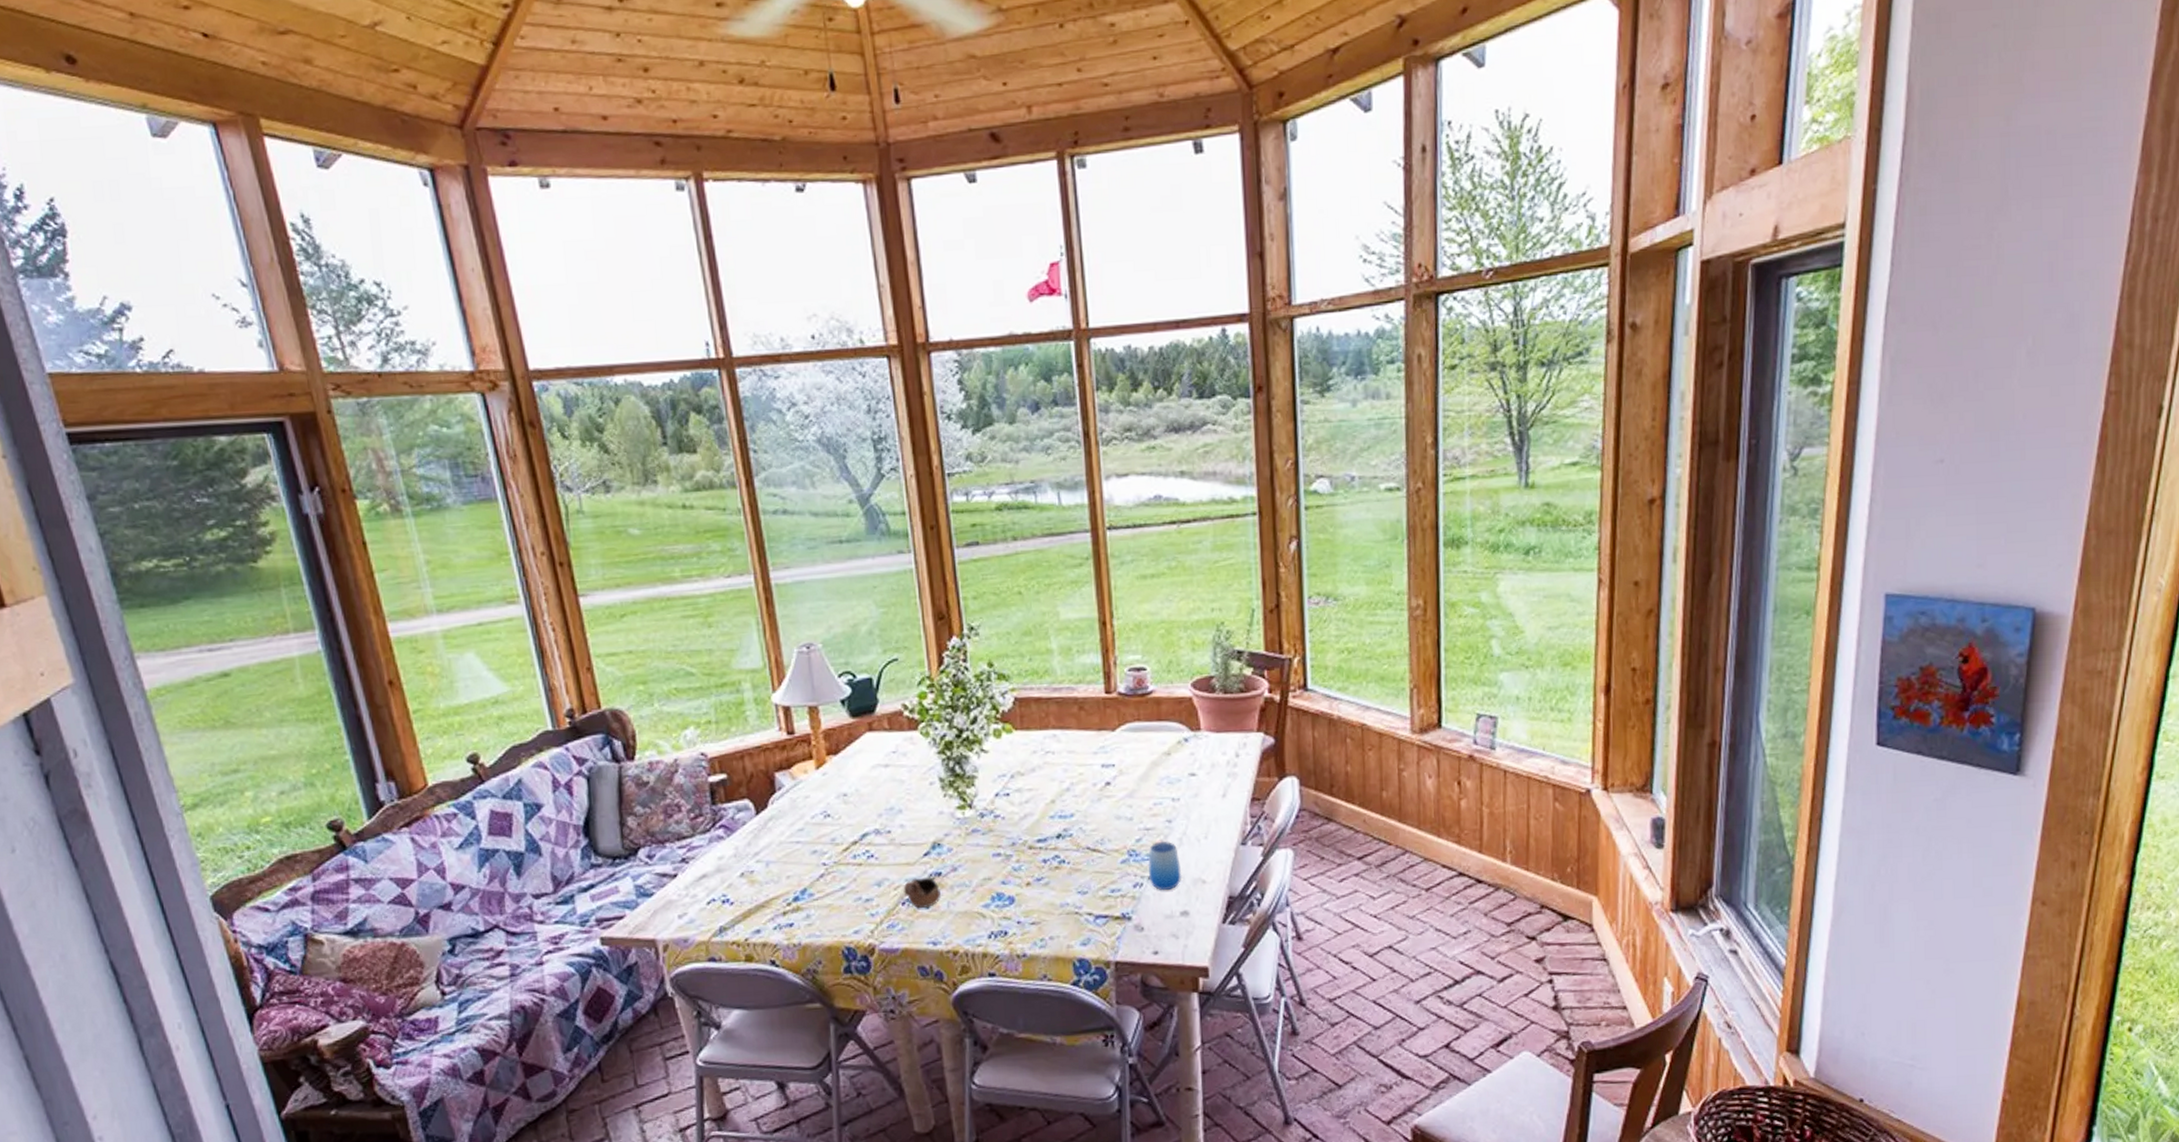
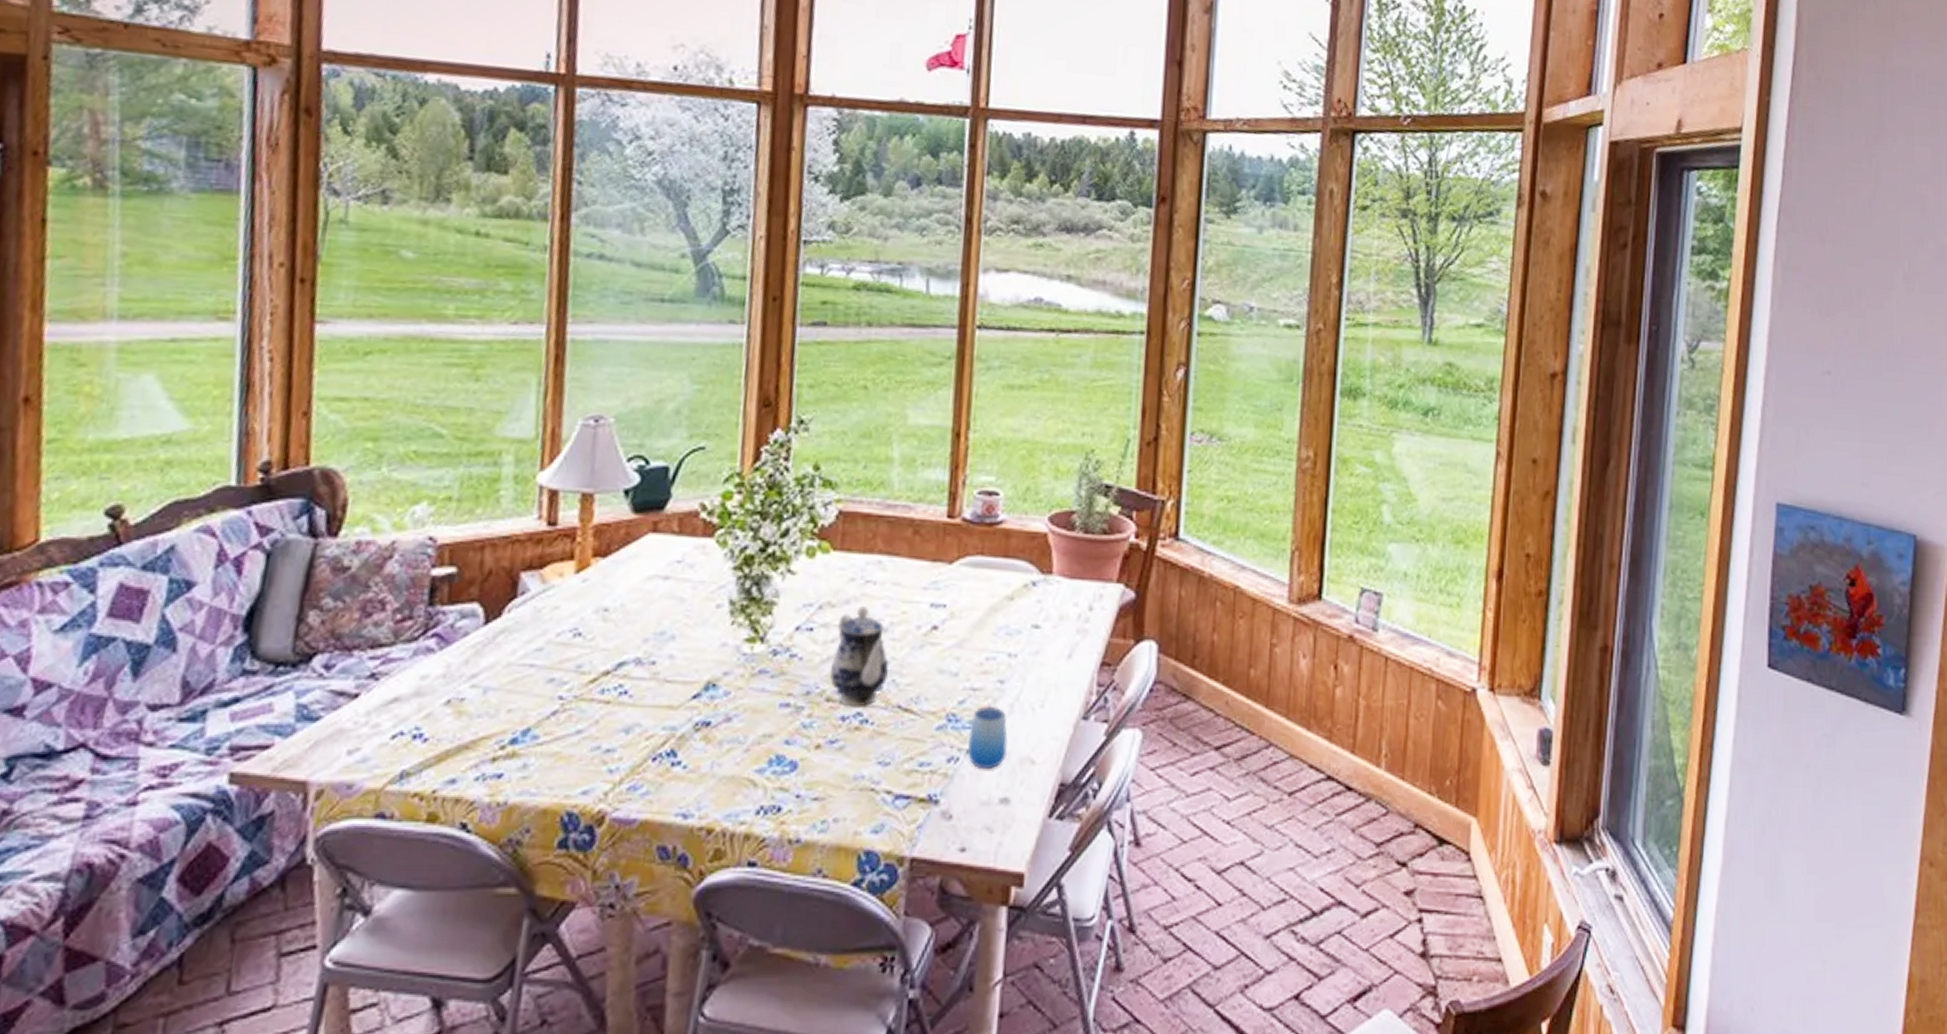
cup: present [903,877,941,909] -> none [657,726,705,768]
teapot: none [1028,772,1076,852] -> present [829,606,890,707]

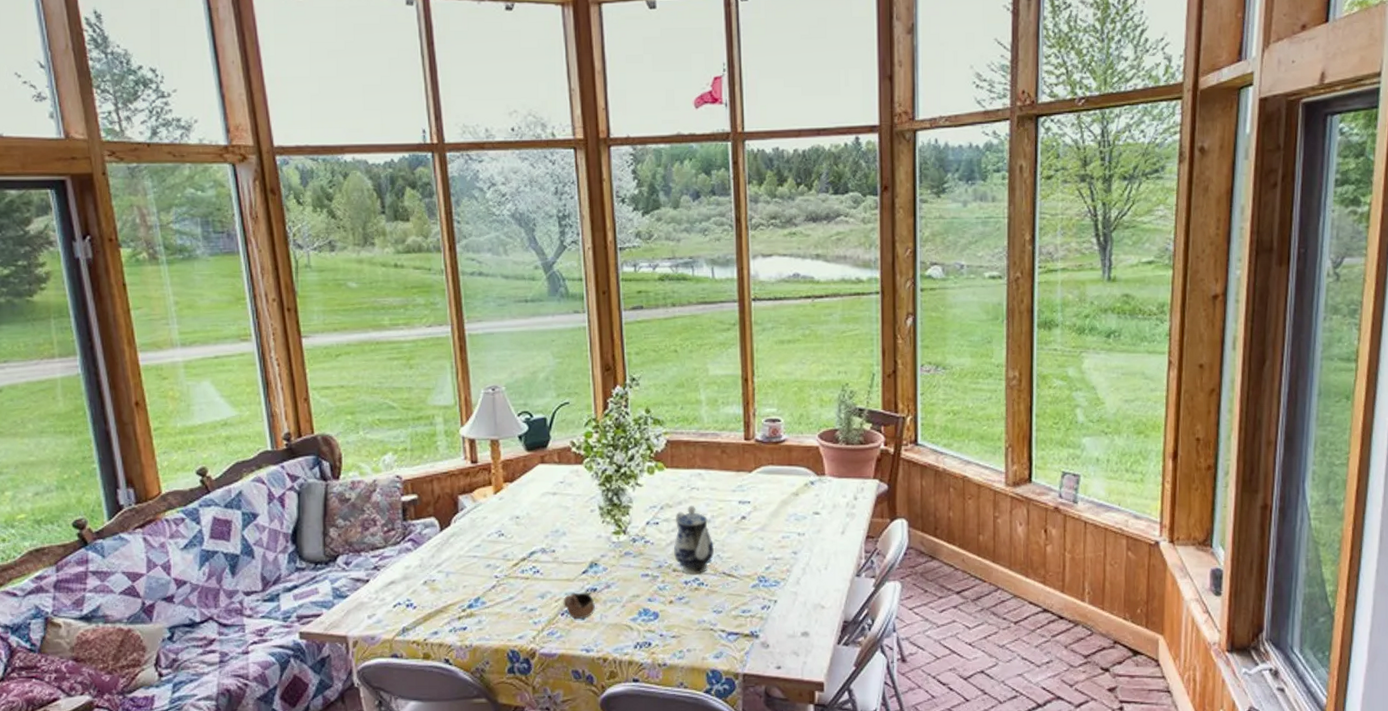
cup: none [657,726,705,768] -> present [563,592,595,620]
cup: present [968,706,1008,768] -> none [775,570,804,613]

